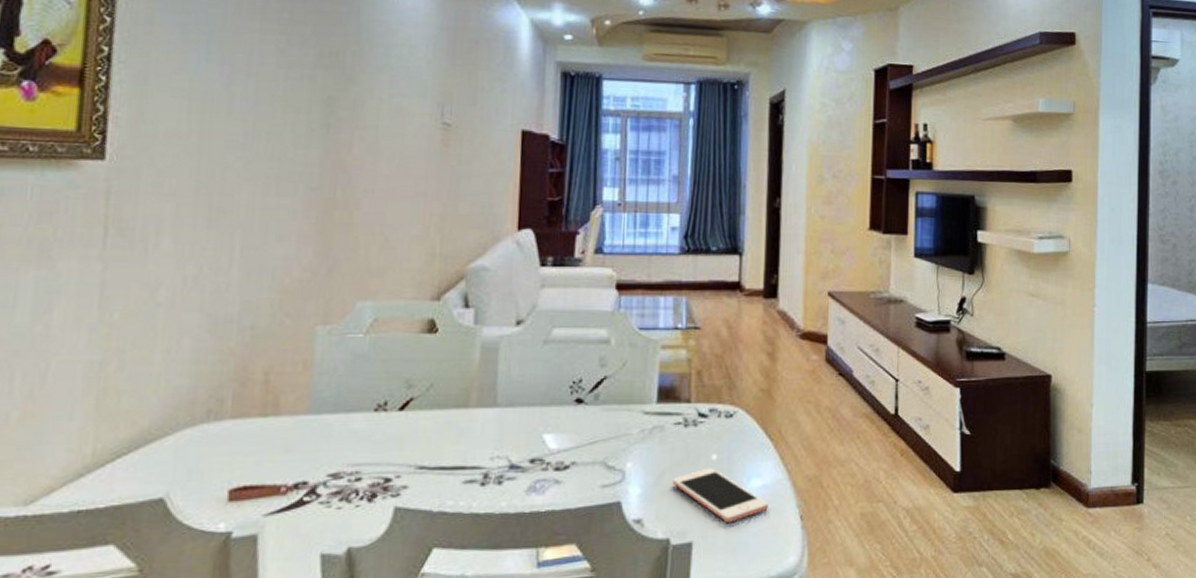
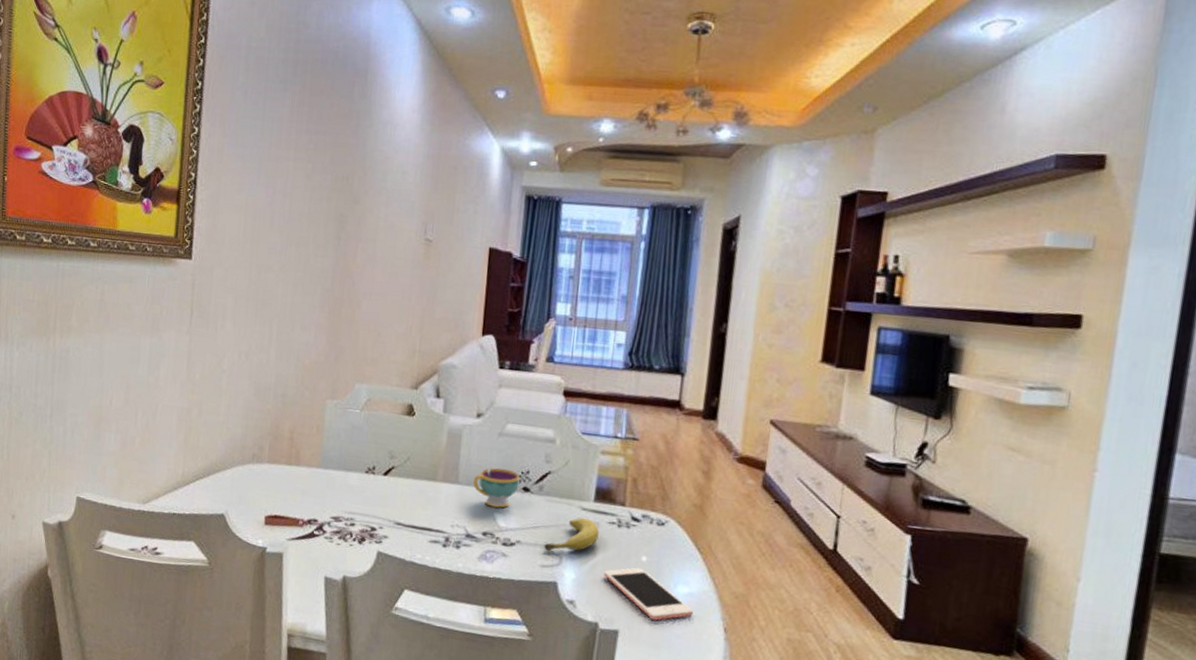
teacup: none [514,380,571,428] -> present [472,468,520,508]
fruit: none [604,422,665,468] -> present [544,517,599,552]

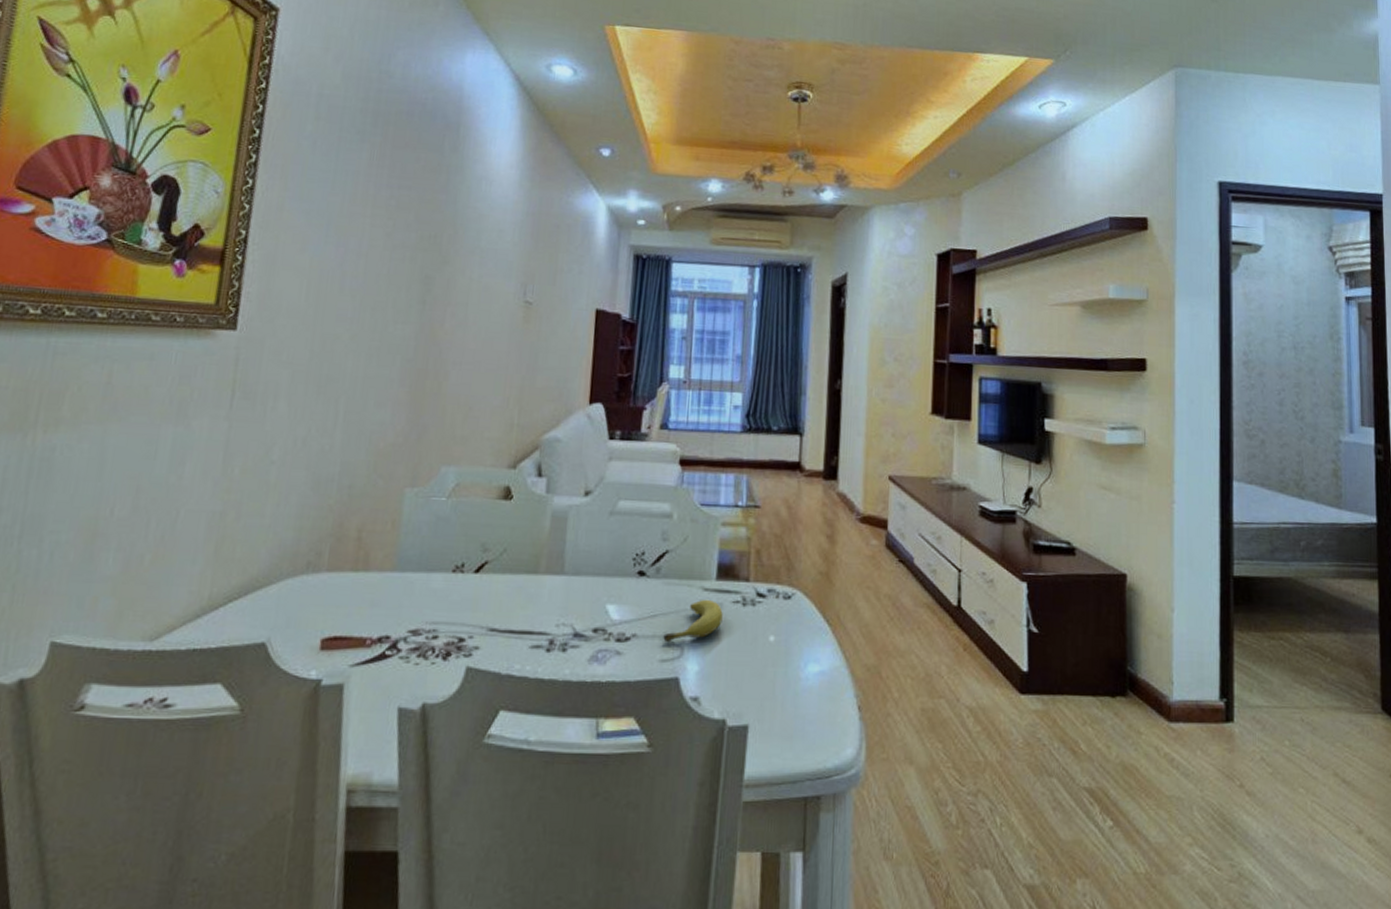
teacup: present [472,468,520,508] -> none [580,551,634,598]
cell phone: present [604,567,693,621] -> none [730,649,826,708]

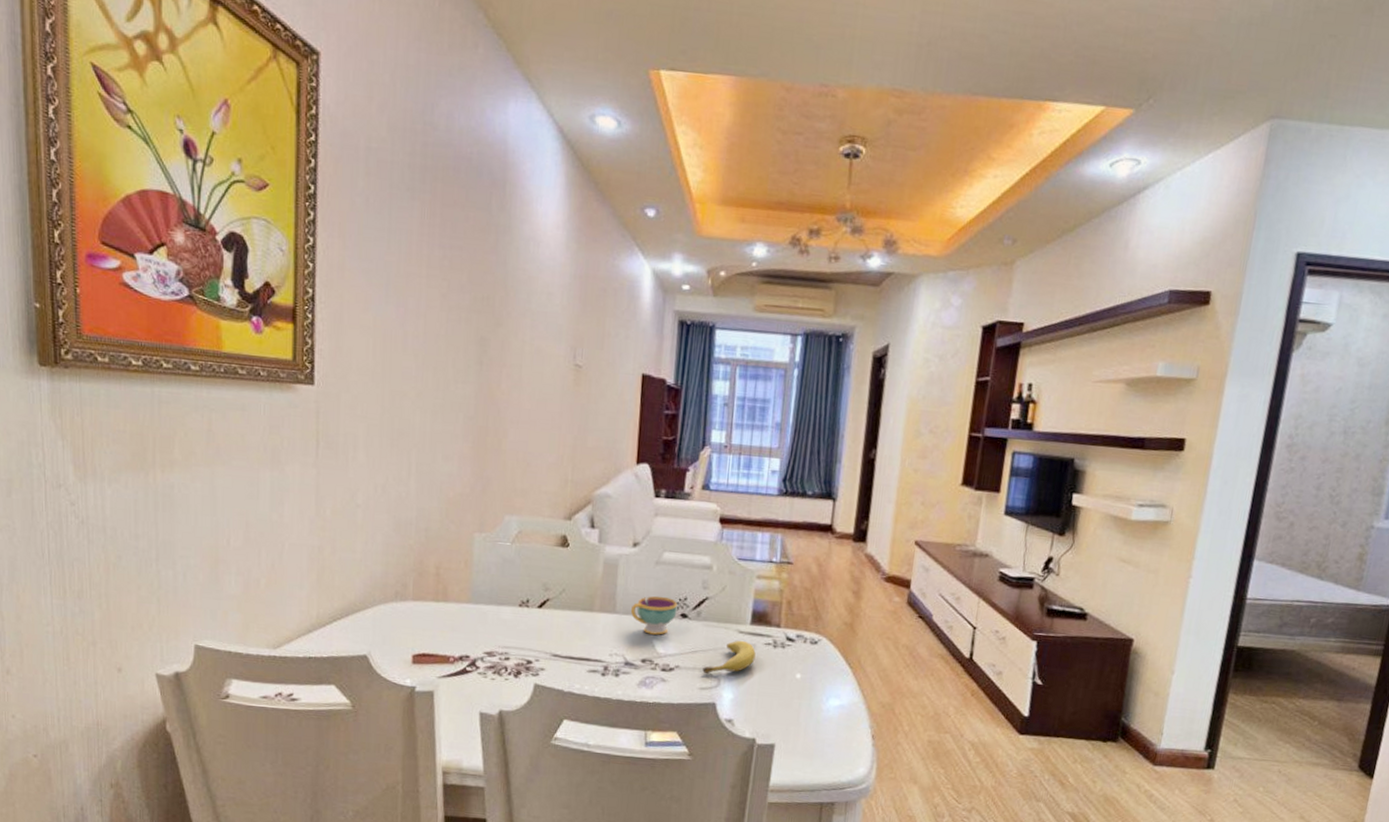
teacup: none [580,551,634,598] -> present [630,596,678,635]

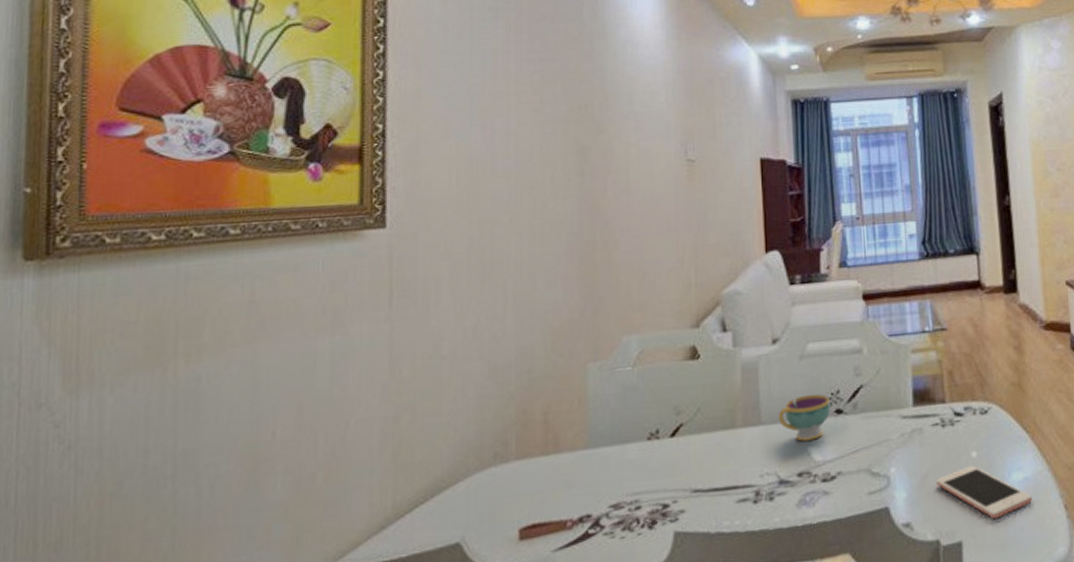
fruit: present [702,640,756,674] -> none [868,426,924,475]
cell phone: none [760,684,844,733] -> present [936,465,1032,519]

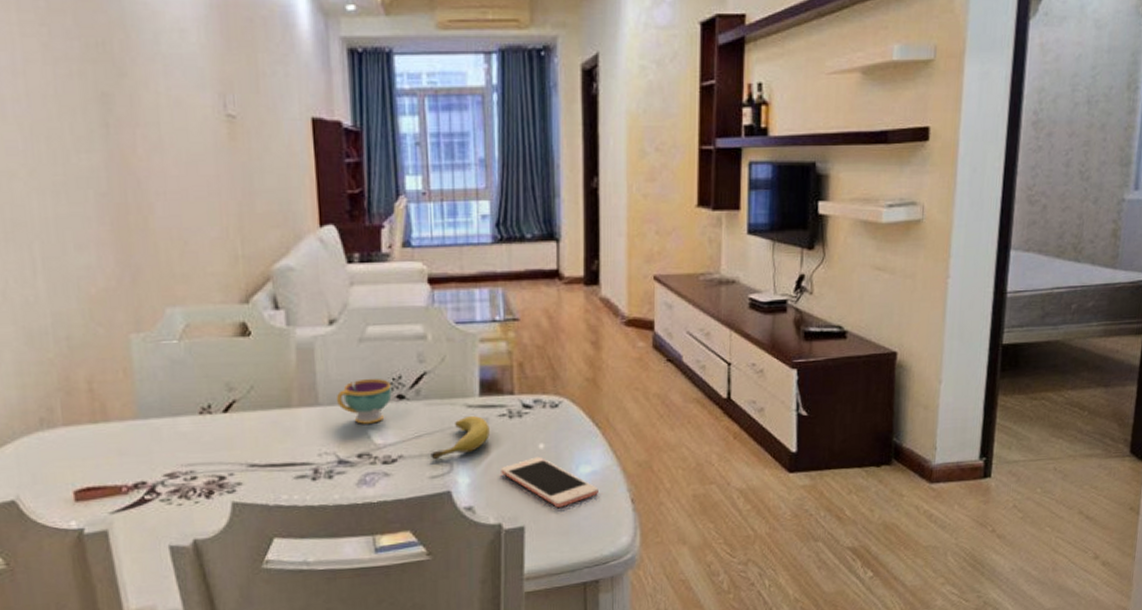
fruit: none [868,426,924,475] -> present [431,415,490,460]

